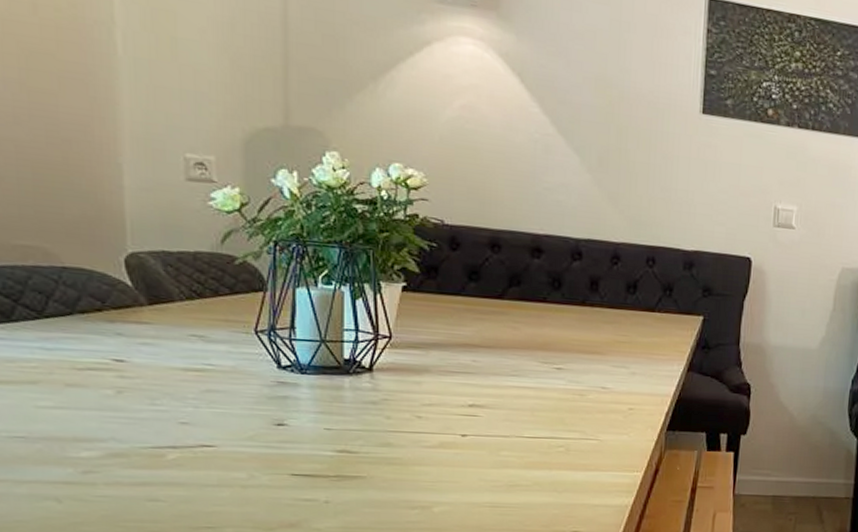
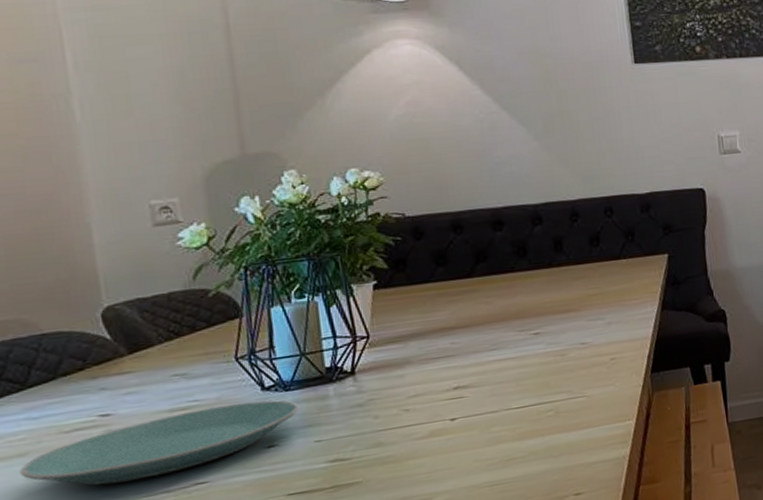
plate: none [29,374,314,430] -> present [20,400,300,486]

